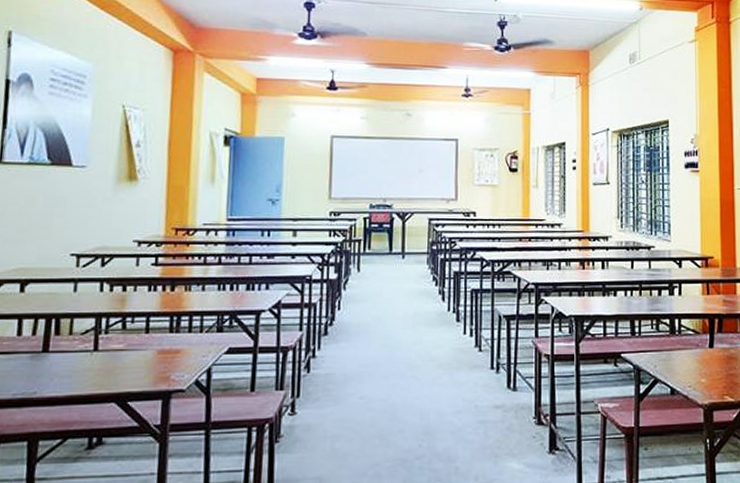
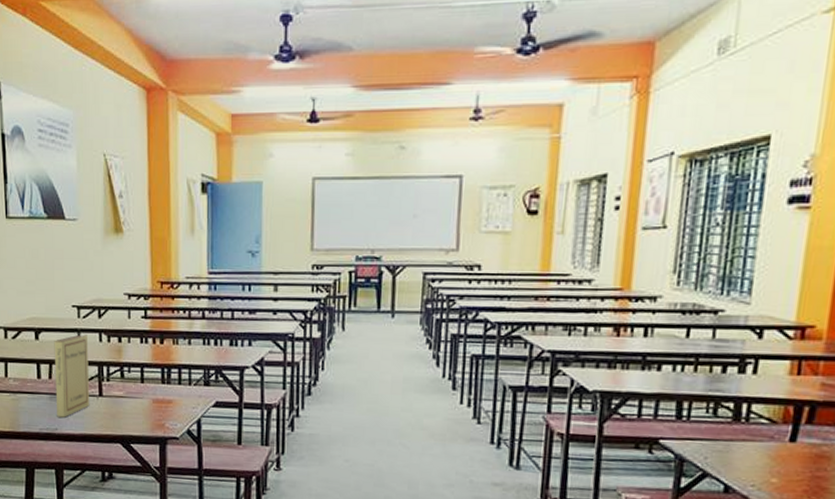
book: none [37,284,86,379] -> present [54,334,90,418]

